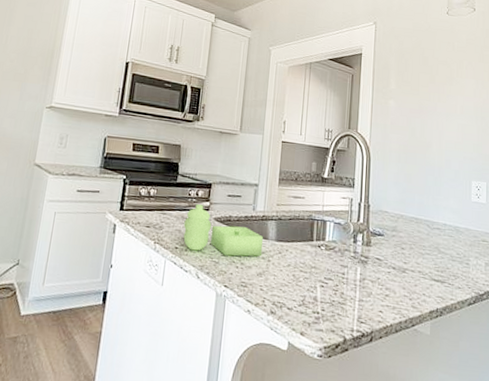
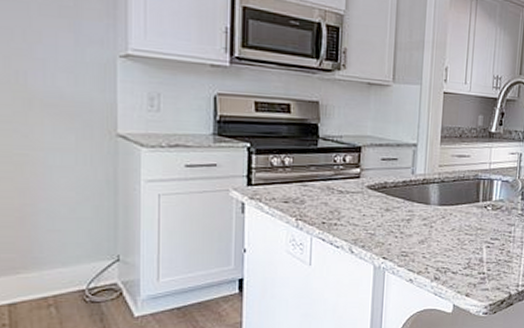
soap dispenser: present [183,204,263,257] -> none [330,172,425,226]

